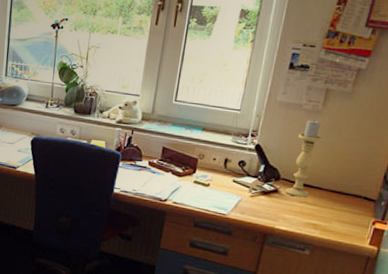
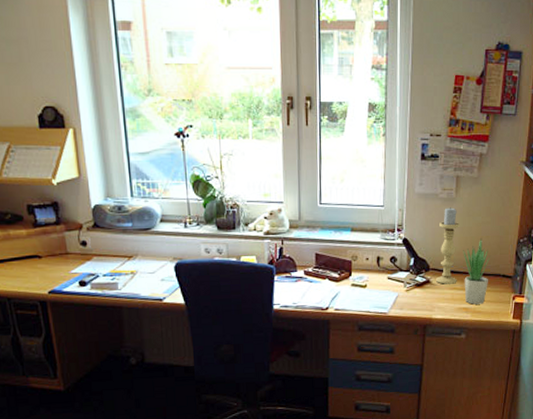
potted plant: none [315,154,351,223] -> present [463,237,489,305]

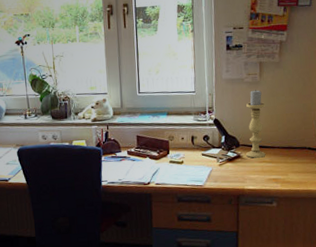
potted plant: present [463,237,489,305] -> none [269,115,295,176]

